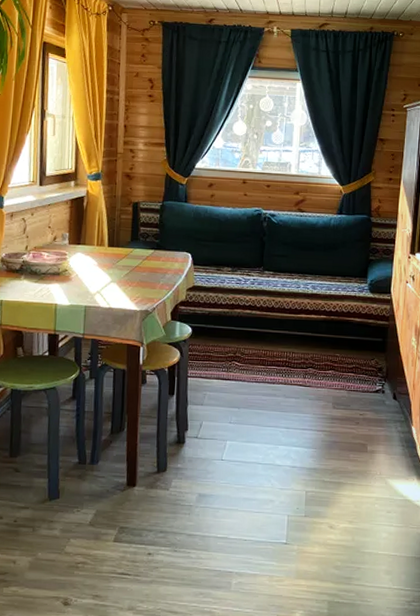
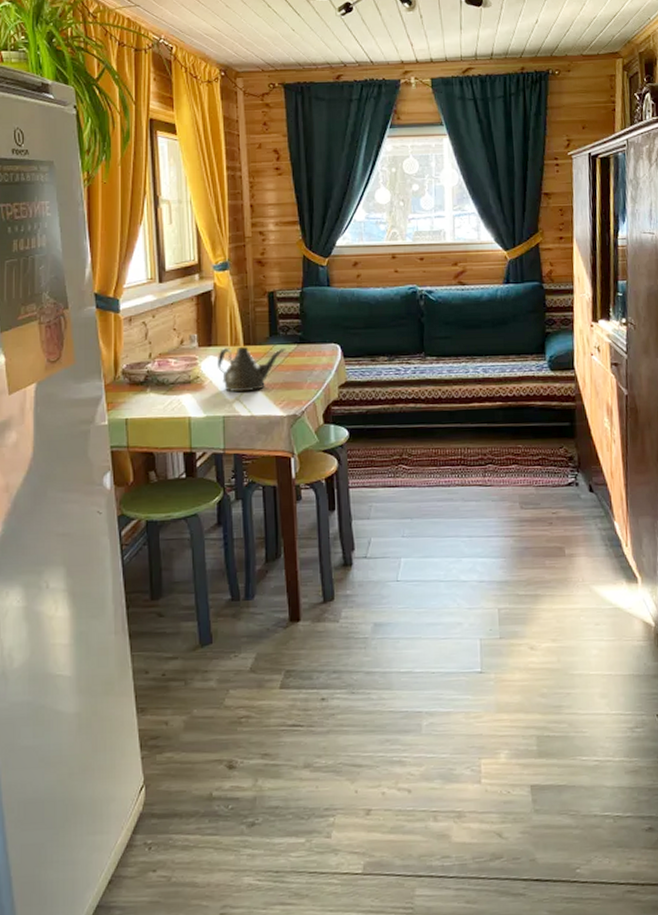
teapot: none [84,247,144,287] -> present [218,346,286,393]

